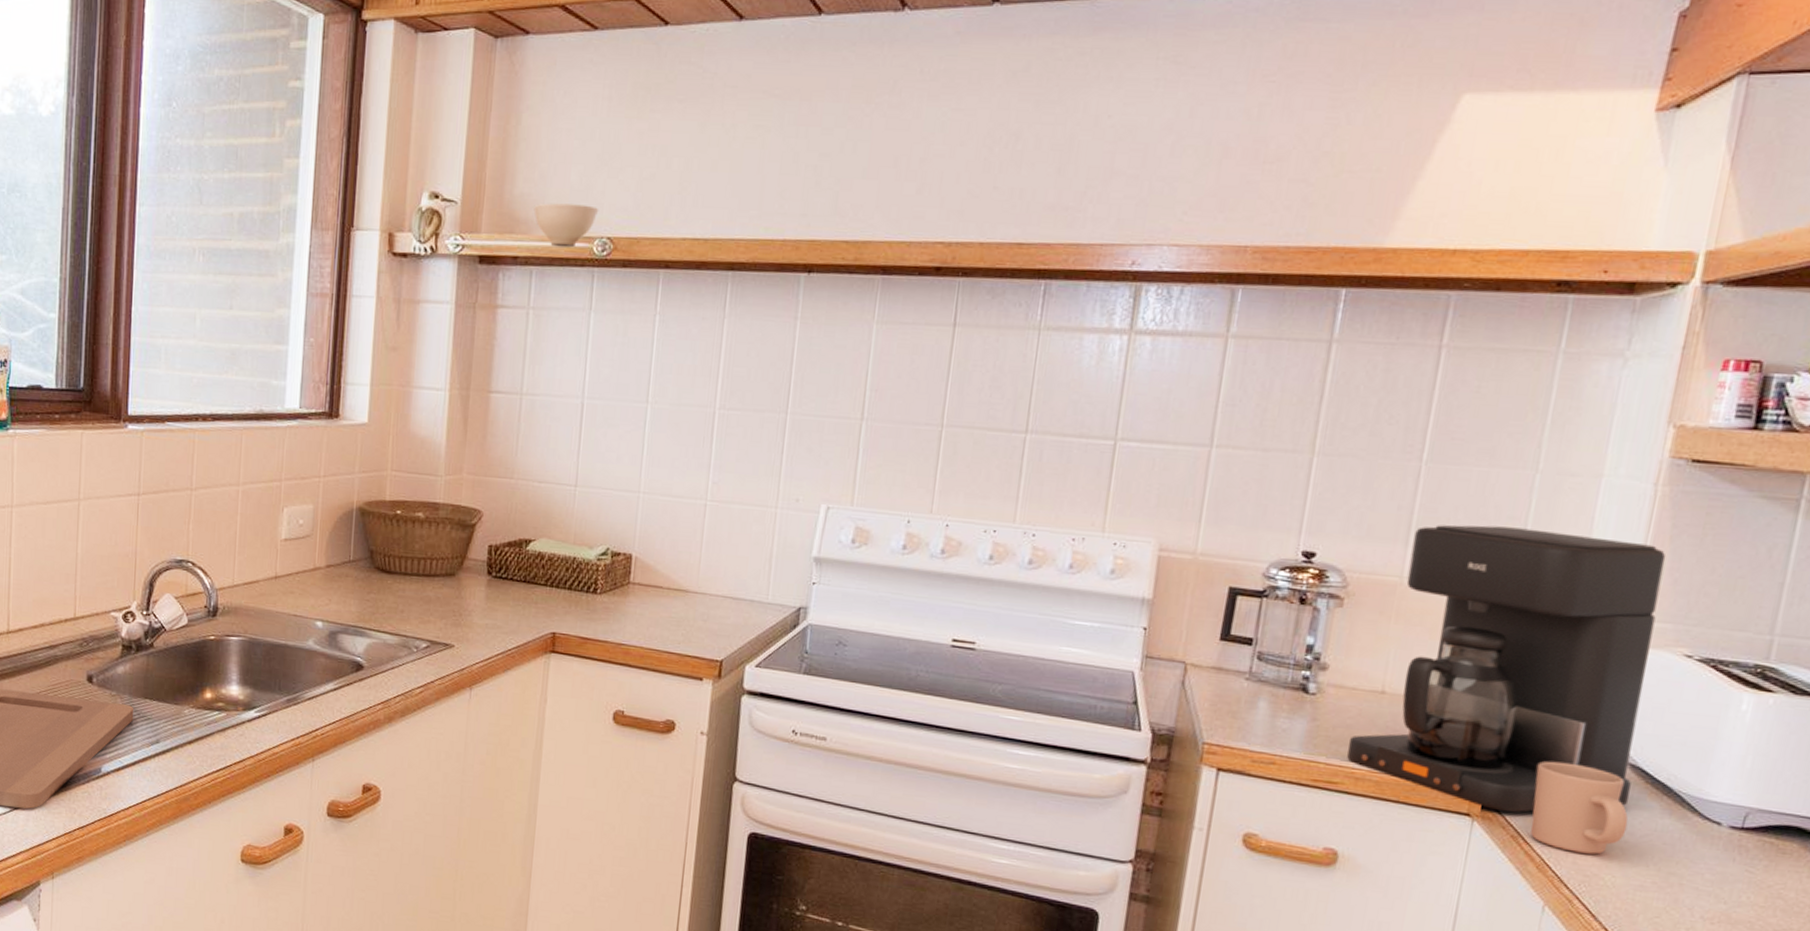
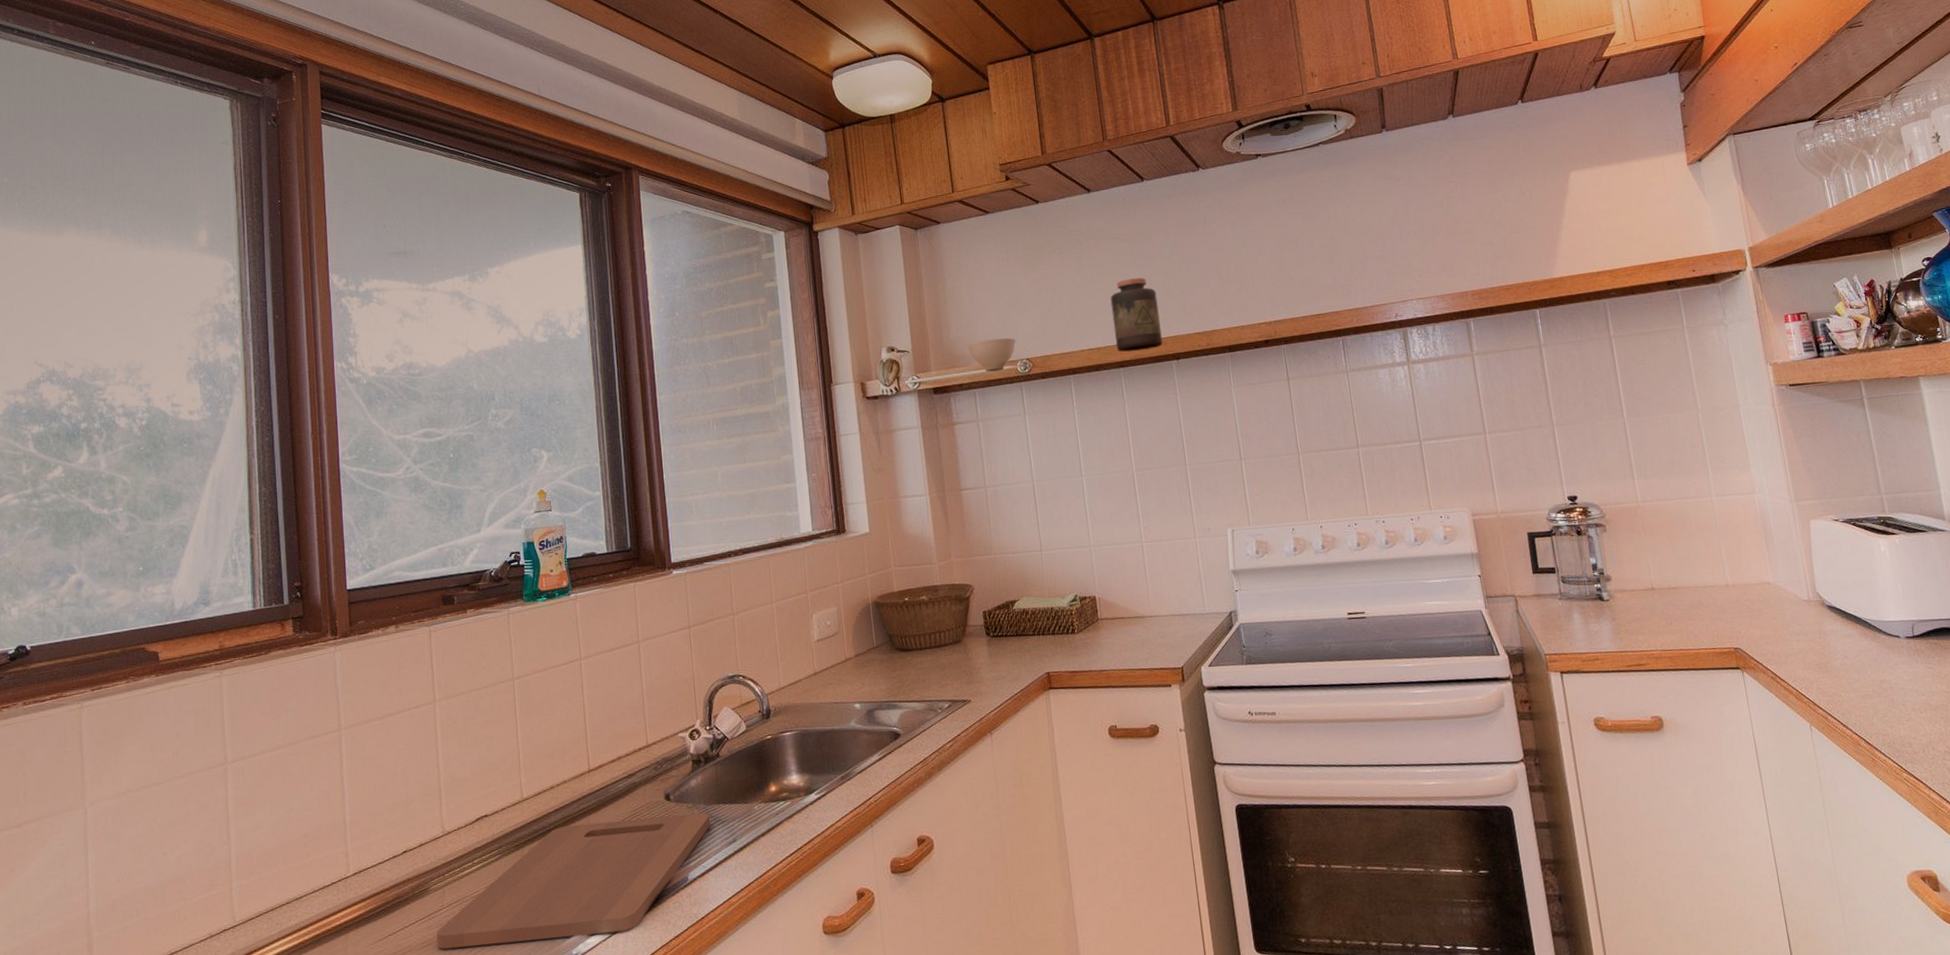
jar: none [729,151,802,253] -> present [1110,277,1163,352]
coffee maker: present [1347,524,1667,812] -> none [1636,447,1837,661]
mug: present [1530,761,1629,855] -> none [1770,613,1843,680]

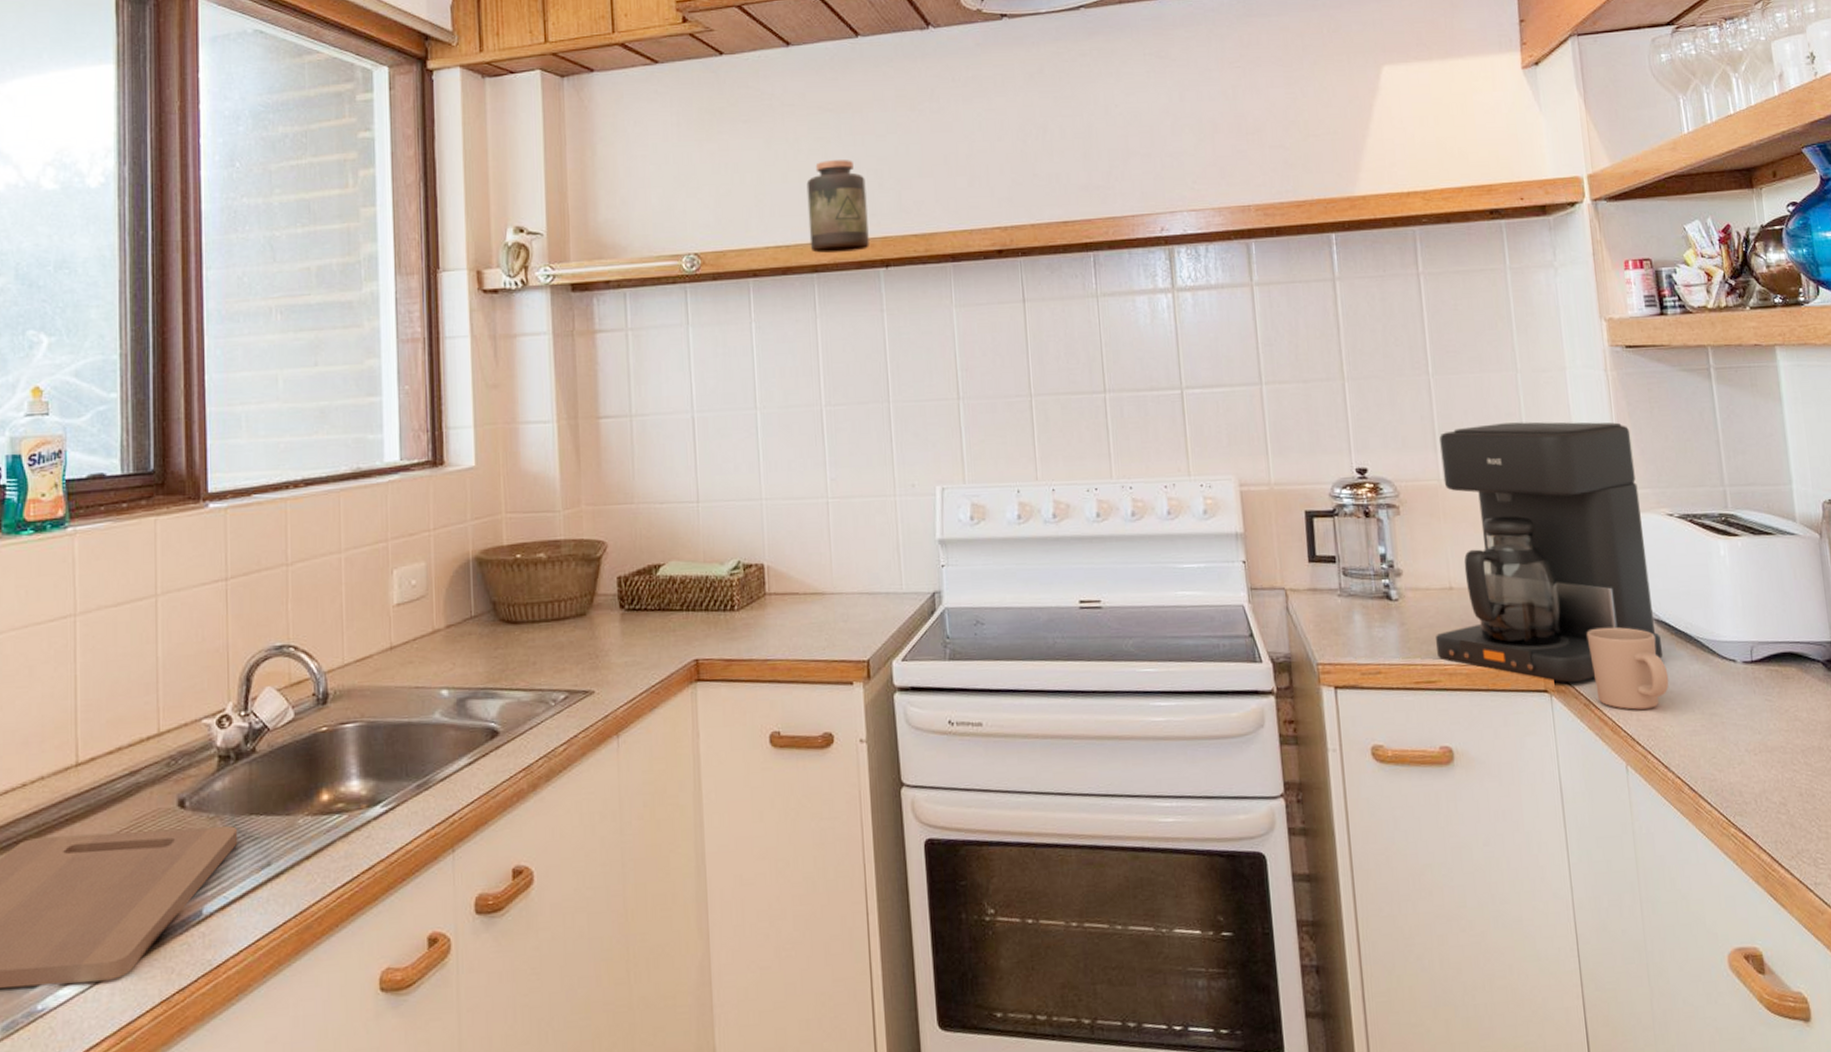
bowl: present [967,337,1016,372] -> none [619,225,683,268]
coffee maker: none [1636,447,1837,661] -> present [1435,422,1664,682]
mug: none [1770,613,1843,680] -> present [1586,627,1669,710]

